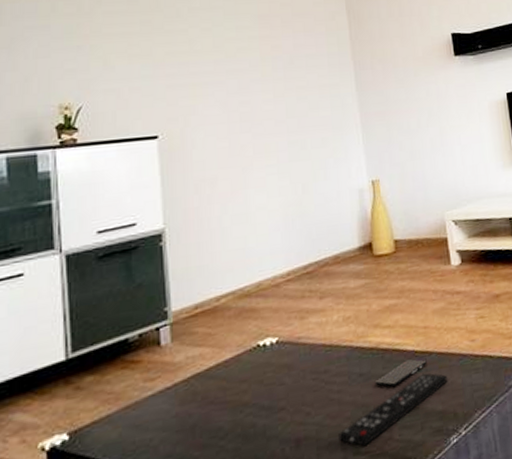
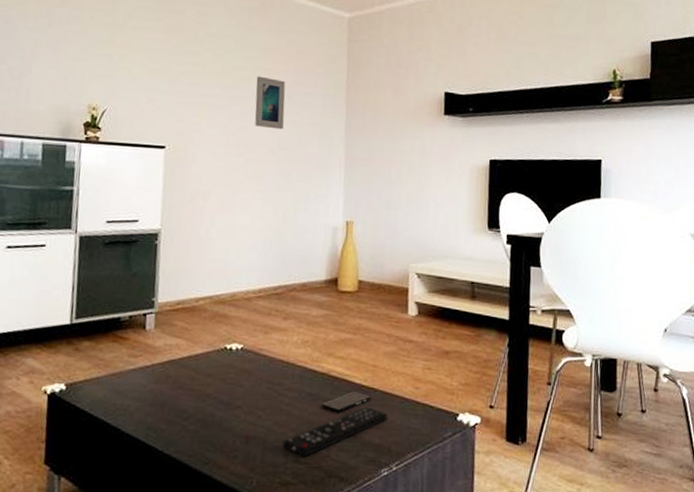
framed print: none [252,44,290,98] -> present [255,76,286,130]

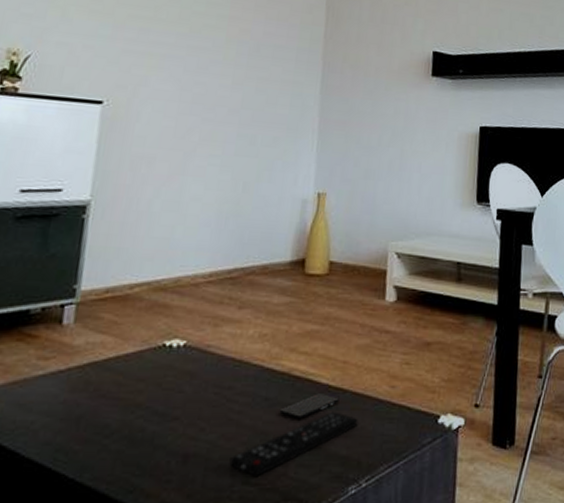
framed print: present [255,76,286,130] -> none [215,24,254,87]

